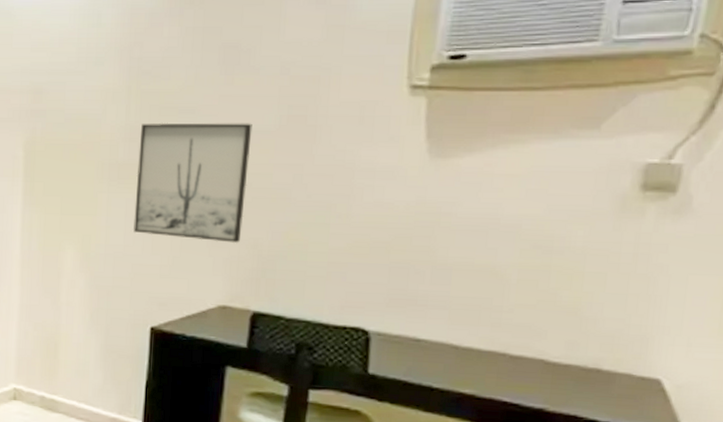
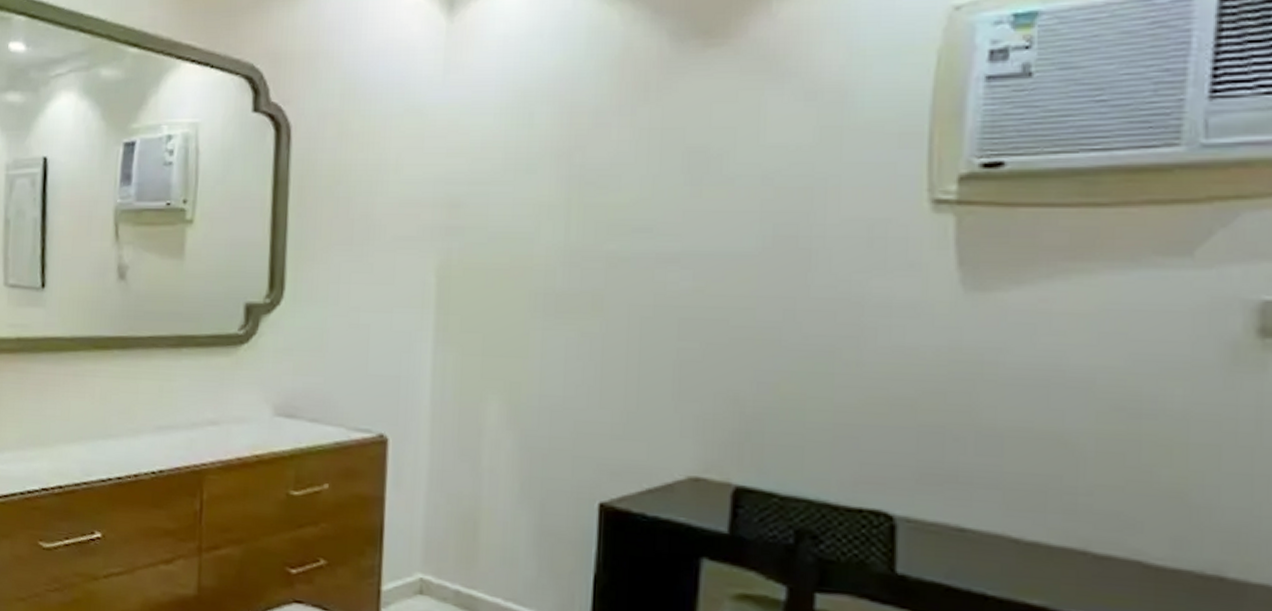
wall art: present [133,122,252,243] -> none [576,243,728,396]

